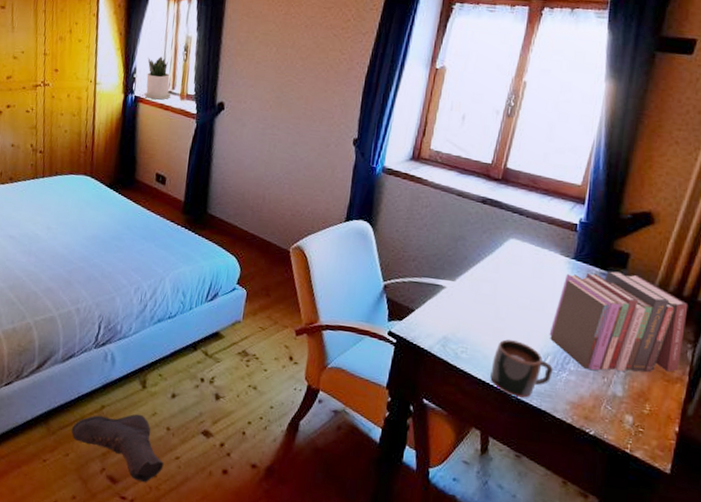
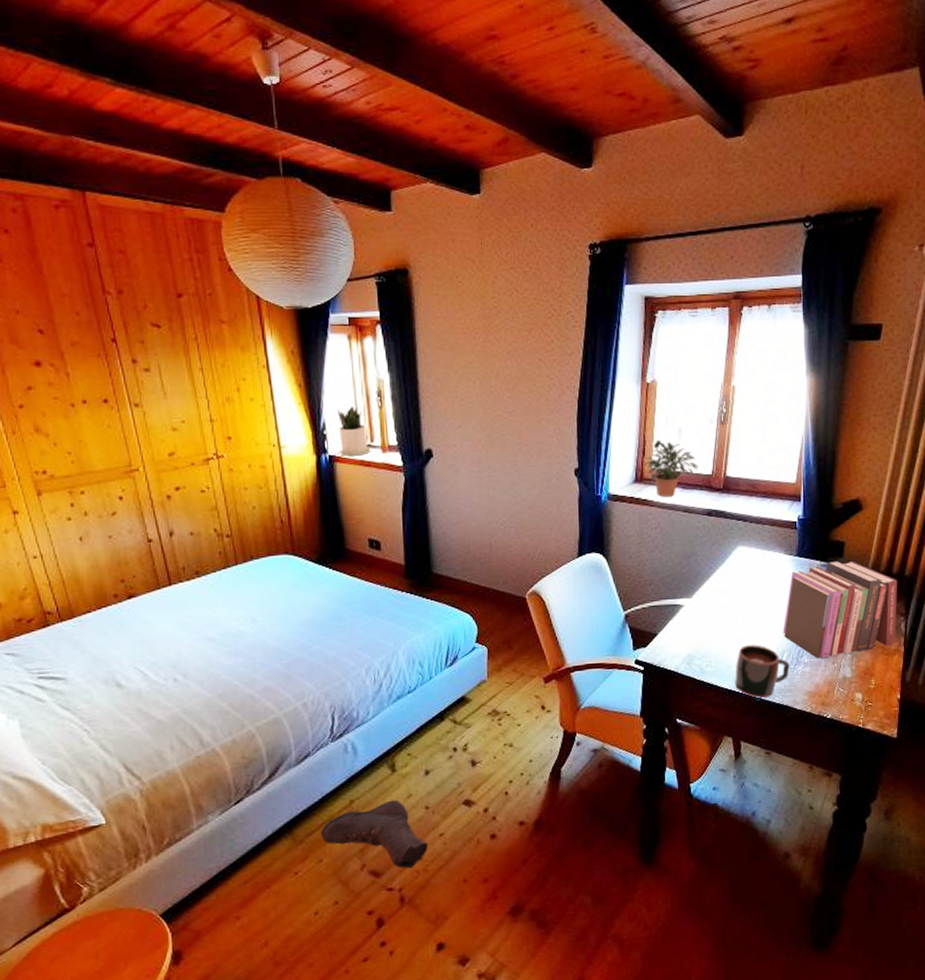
potted plant: none [420,123,479,179] -> present [642,439,699,497]

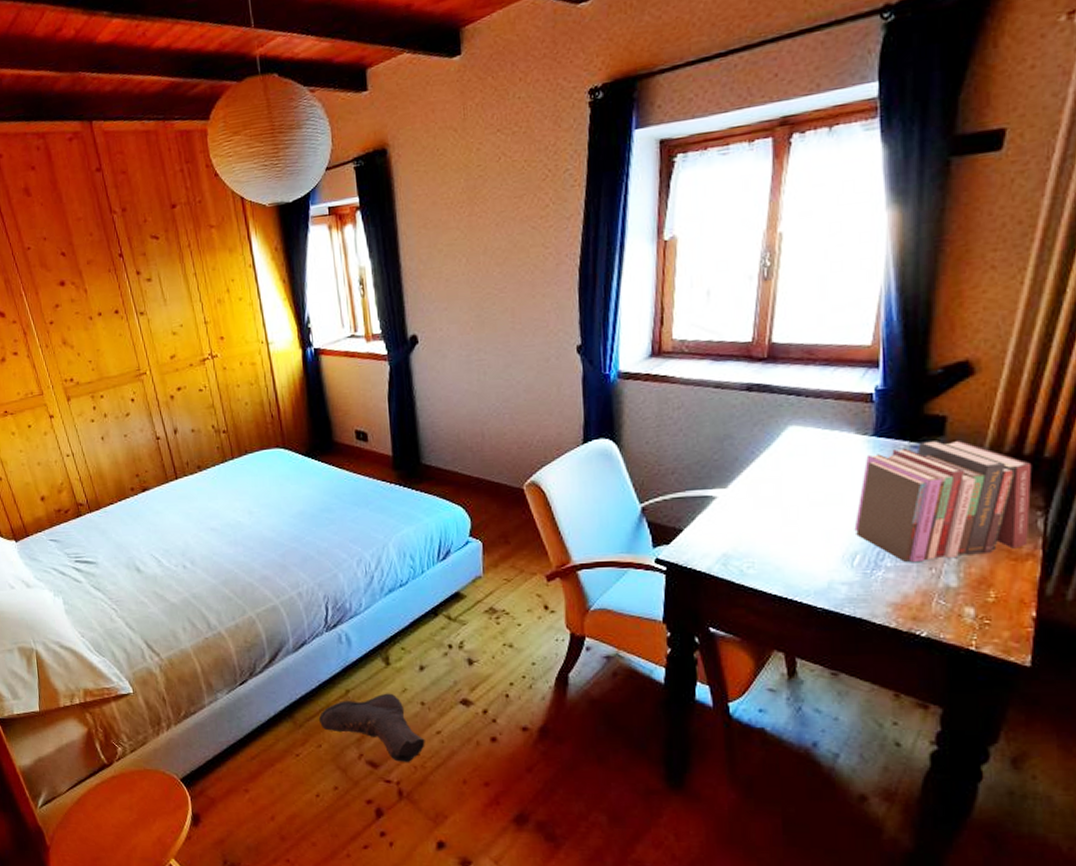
planter: present [337,407,371,456] -> none [320,297,355,348]
potted plant: present [642,439,699,497] -> none [659,305,734,372]
mug: present [735,645,790,698] -> none [787,544,865,608]

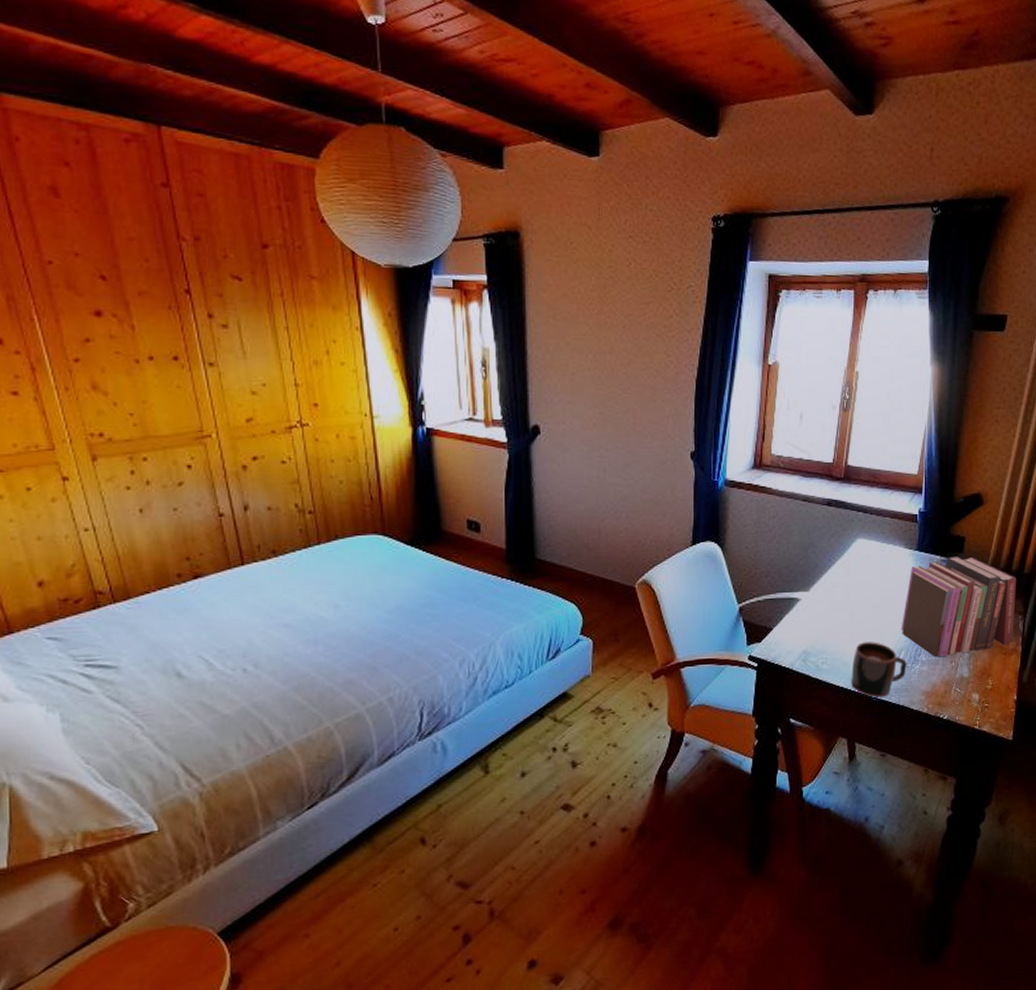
boot: present [318,693,425,762] -> none [403,804,522,879]
mug: none [787,544,865,608] -> present [851,642,907,698]

